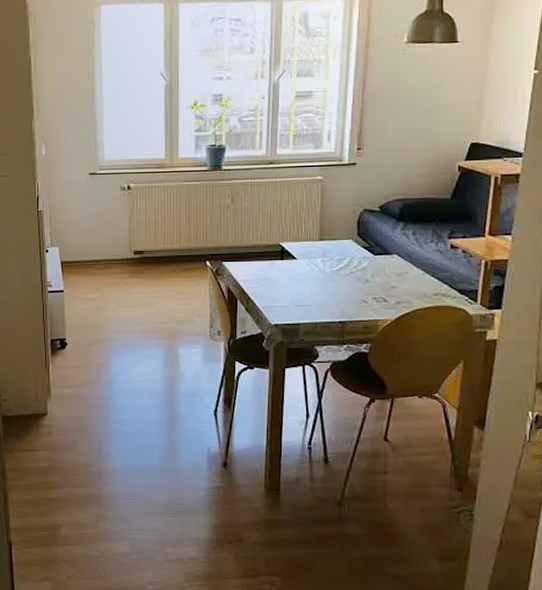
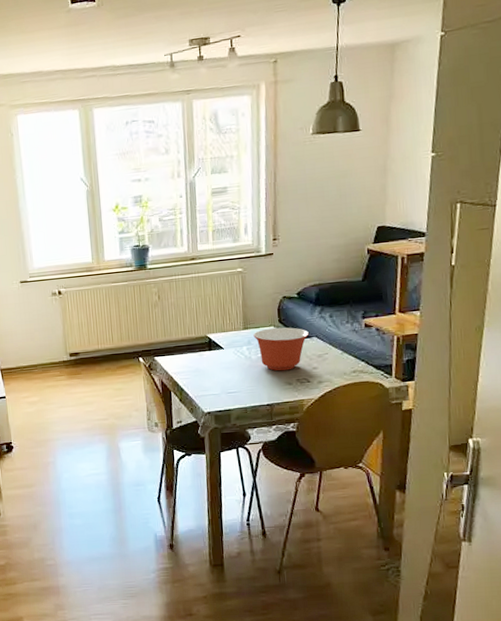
mixing bowl: none [329,241,389,287] -> present [253,327,309,371]

